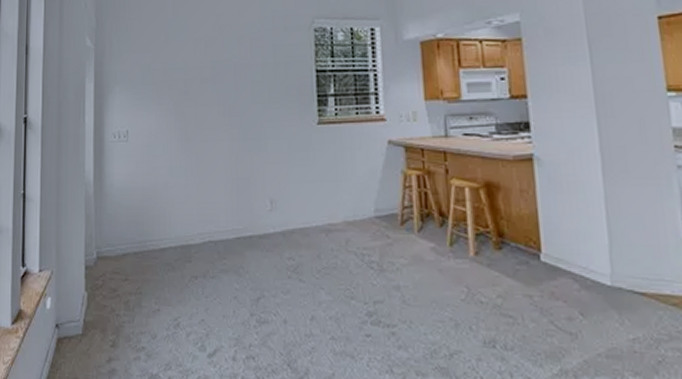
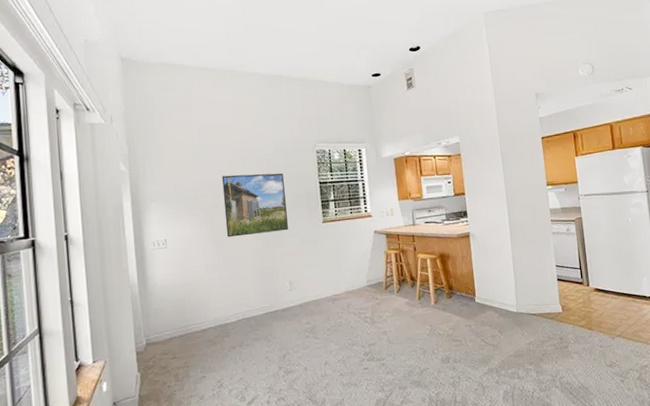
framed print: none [196,55,274,135] -> present [221,172,289,238]

